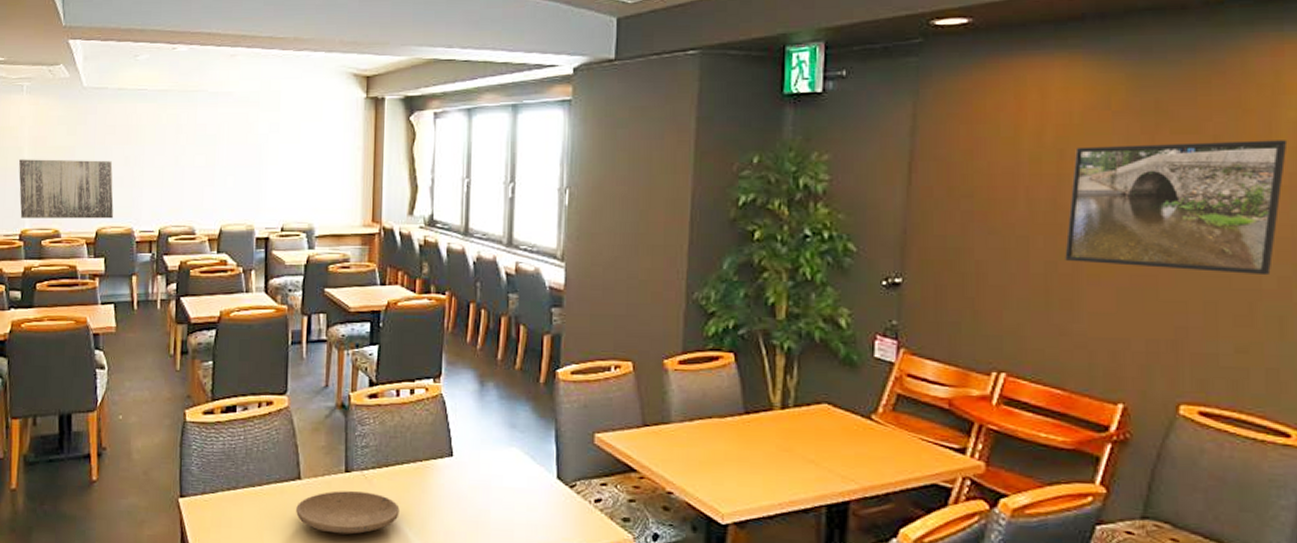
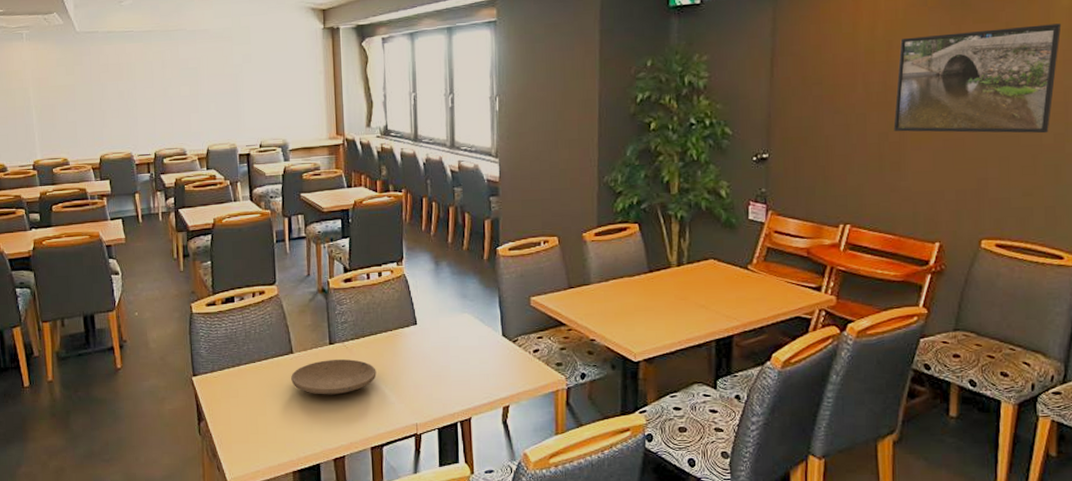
wall art: present [19,159,114,219] -> none [26,95,114,151]

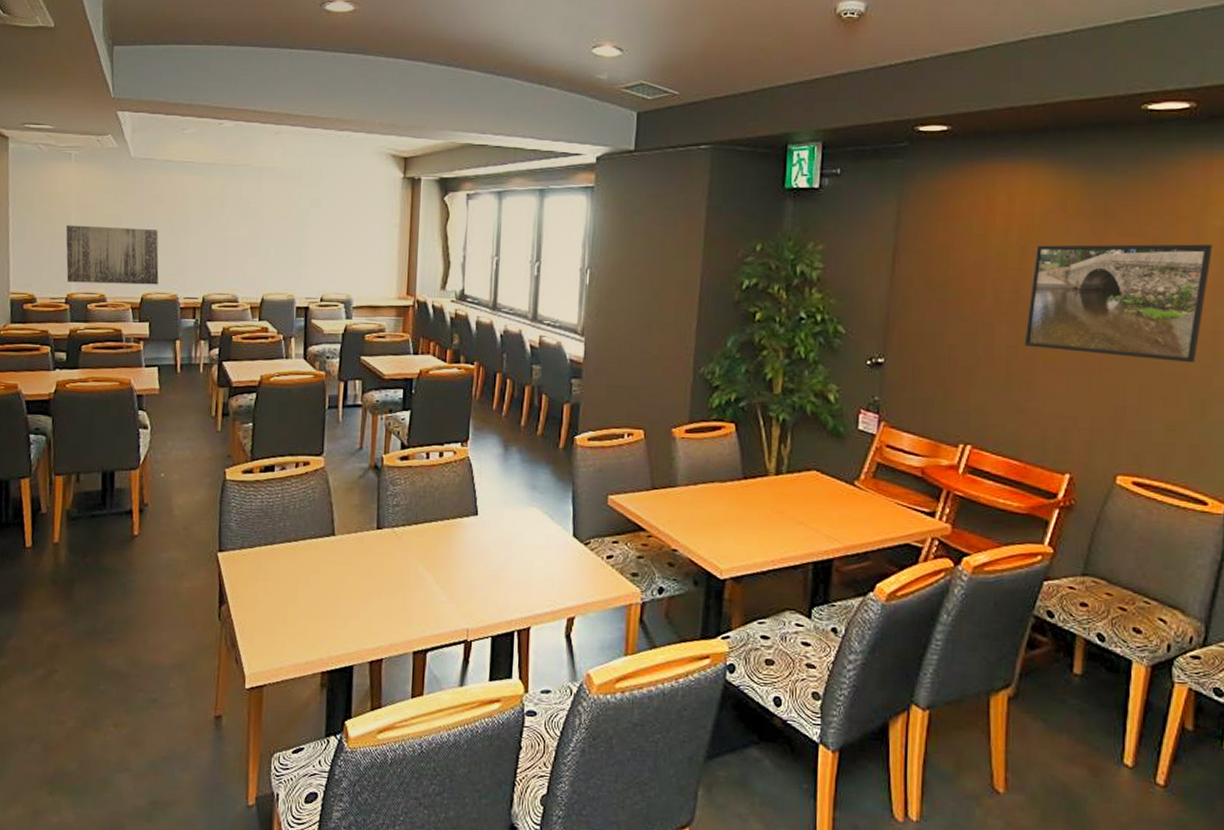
wall art: none [26,95,114,151] -> present [66,225,159,285]
plate: present [291,359,376,395] -> none [330,546,427,588]

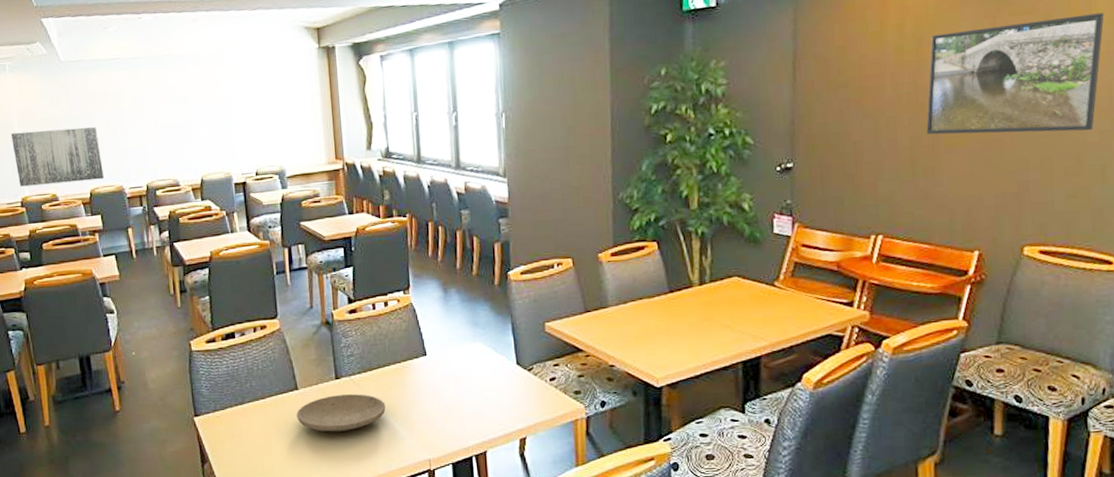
plate: none [330,546,427,588] -> present [297,394,386,432]

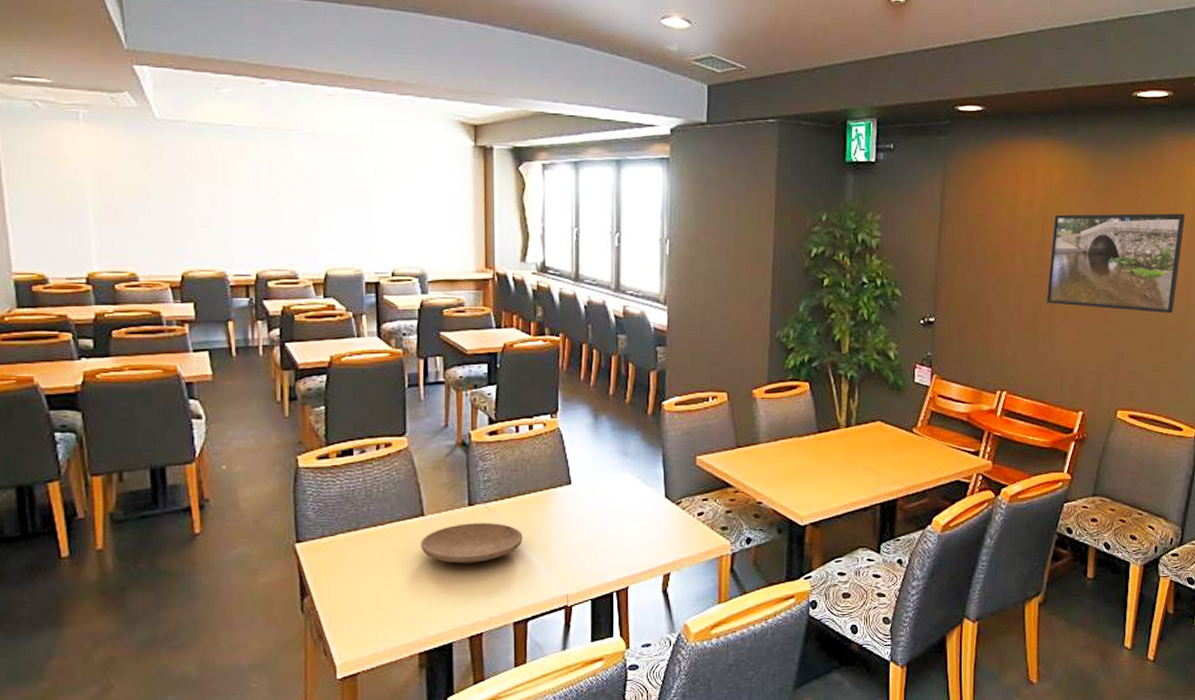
wall art: present [11,127,104,187] -> none [80,195,201,262]

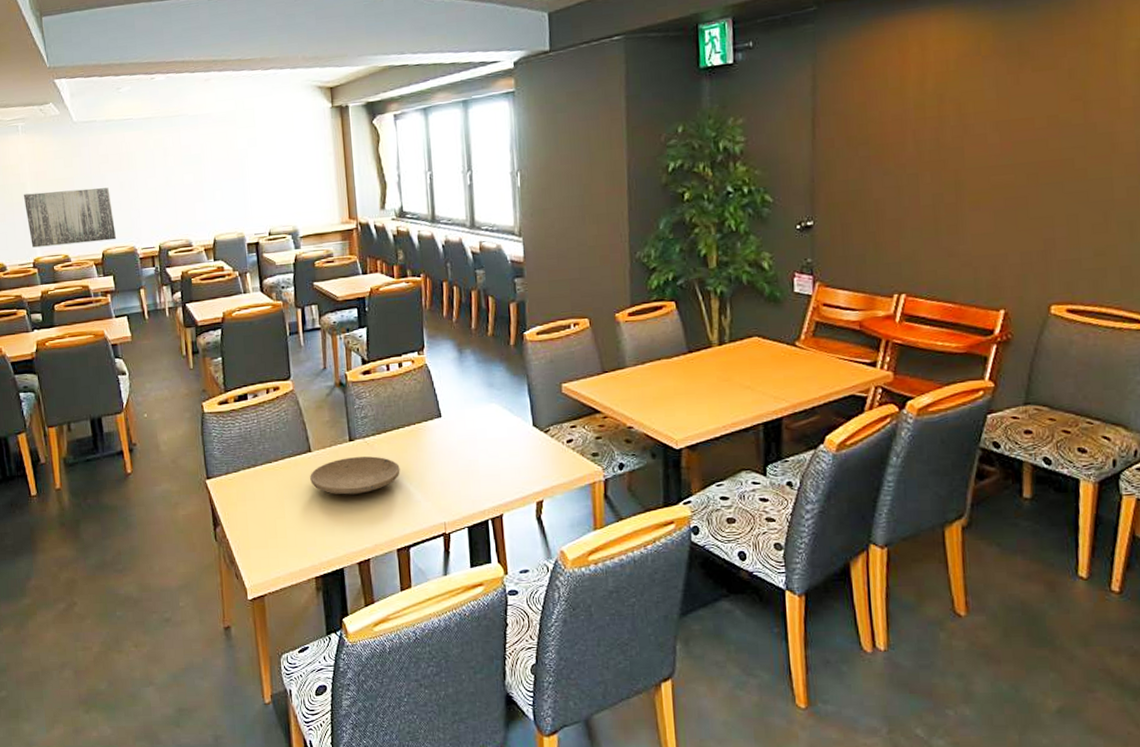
wall art: none [80,195,201,262] -> present [24,187,116,248]
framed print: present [1046,213,1186,314] -> none [949,67,1130,192]

